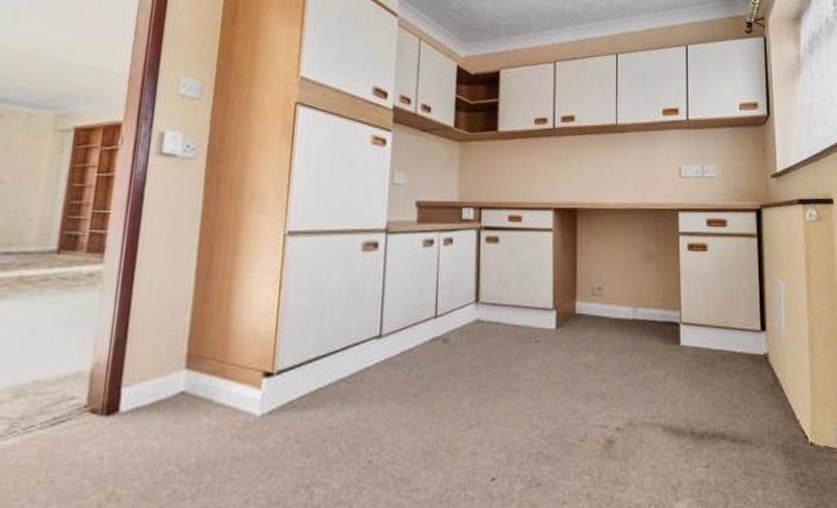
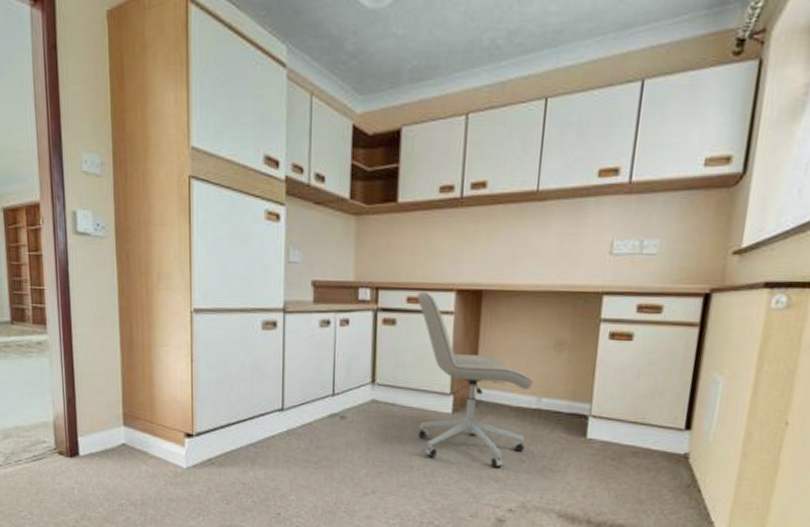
office chair: none [518,211,629,384] -> present [417,292,534,468]

